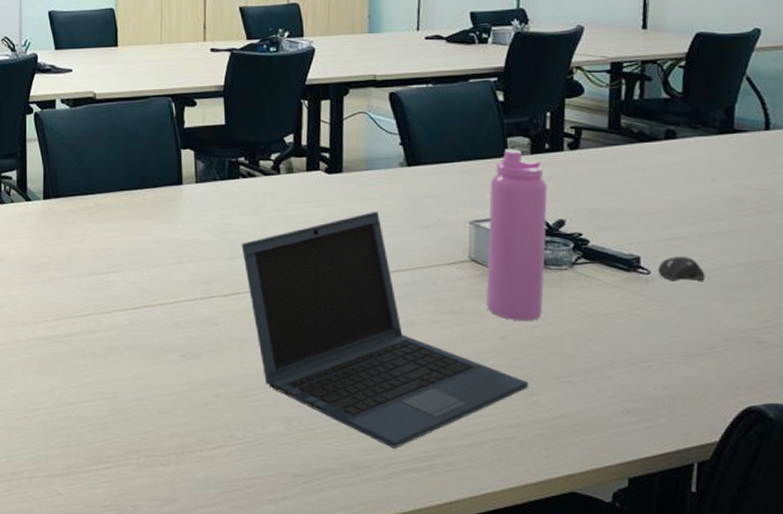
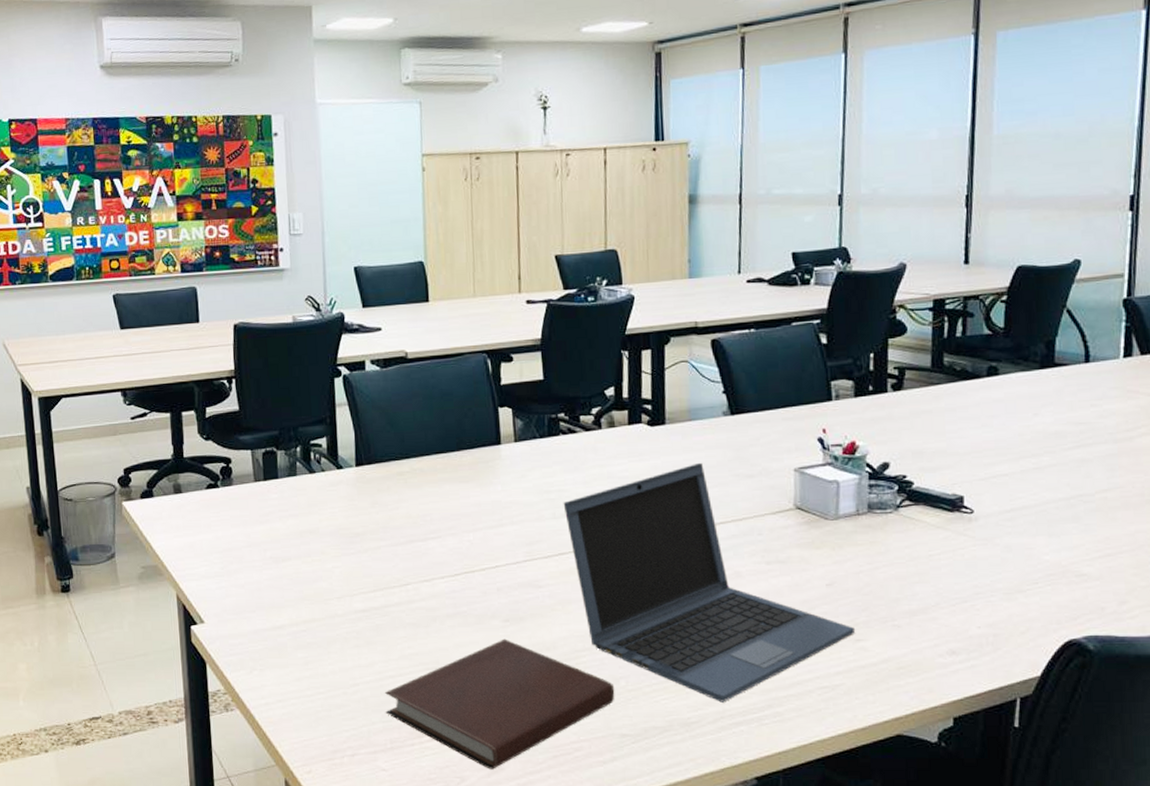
notebook: none [63,373,288,501] -> present [384,638,615,770]
water bottle: present [486,149,548,321] -> none [812,392,872,567]
computer mouse: present [657,257,705,282] -> none [980,494,1027,519]

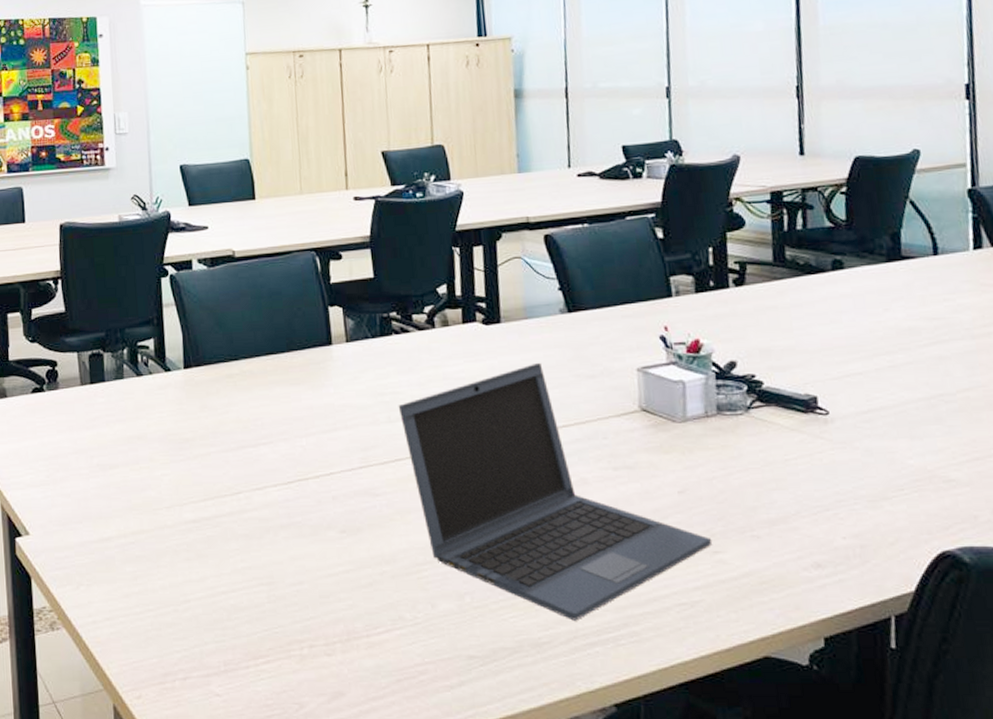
notebook: present [384,638,615,770] -> none [216,551,460,695]

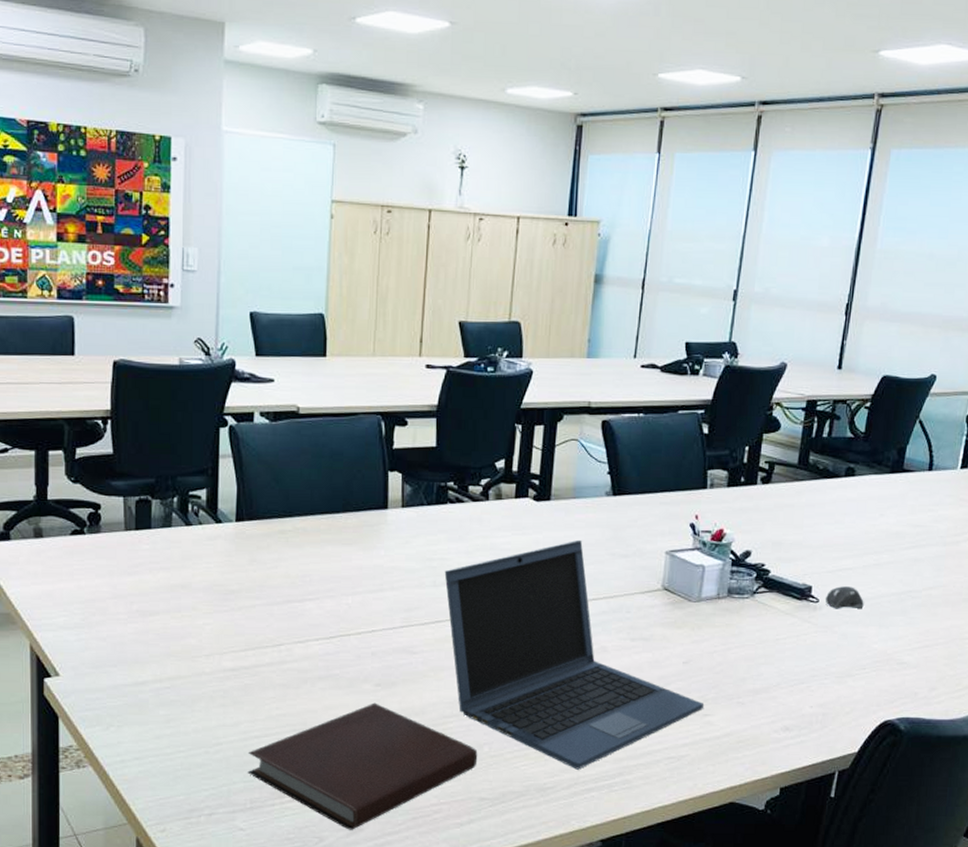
notebook: none [216,551,460,695] -> present [247,702,478,830]
computer mouse: none [835,394,886,421] -> present [825,586,864,609]

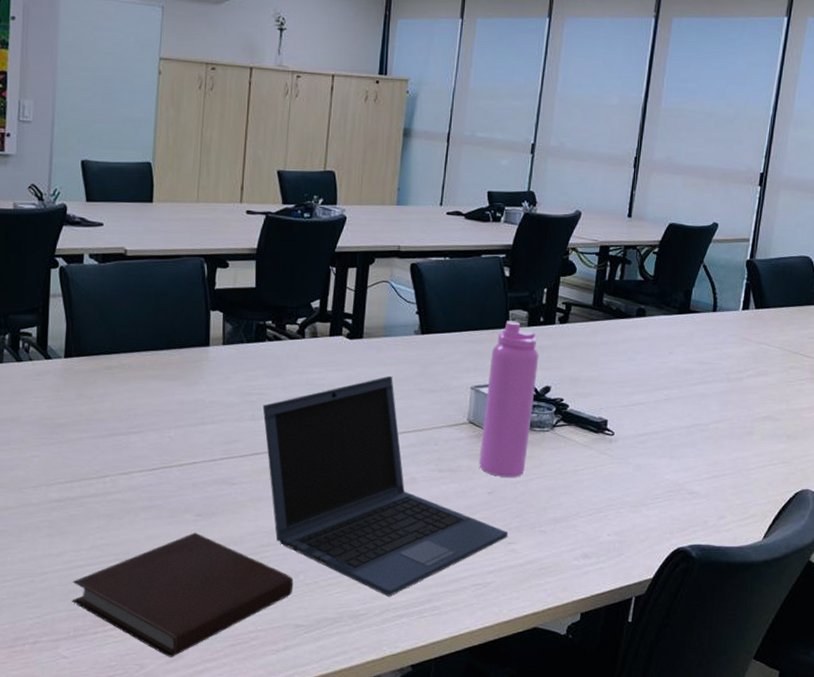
water bottle: none [674,481,739,646] -> present [479,321,539,477]
computer mouse: present [825,586,864,609] -> none [619,420,656,442]

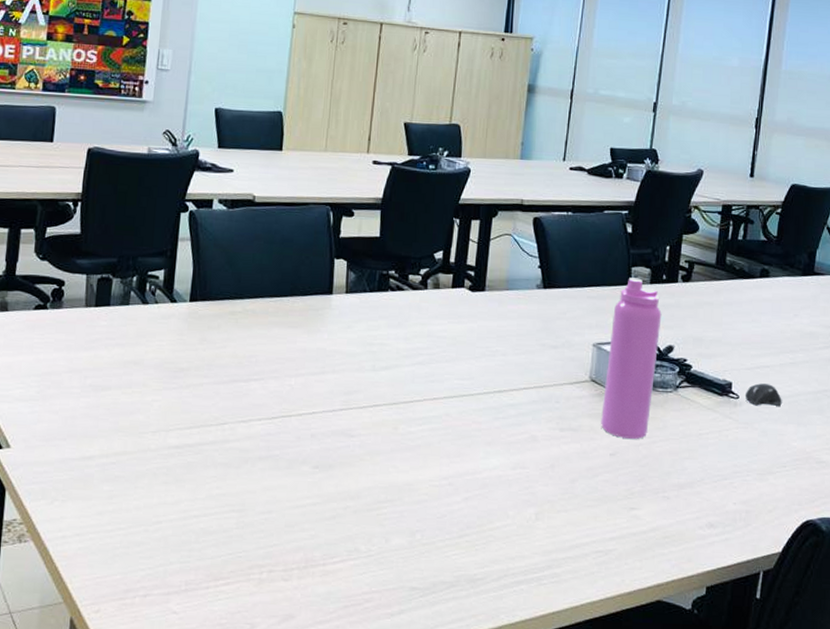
notebook: present [71,532,294,657] -> none [184,485,410,617]
laptop: present [262,375,509,597] -> none [383,329,631,561]
computer mouse: none [619,420,656,442] -> present [744,383,782,406]

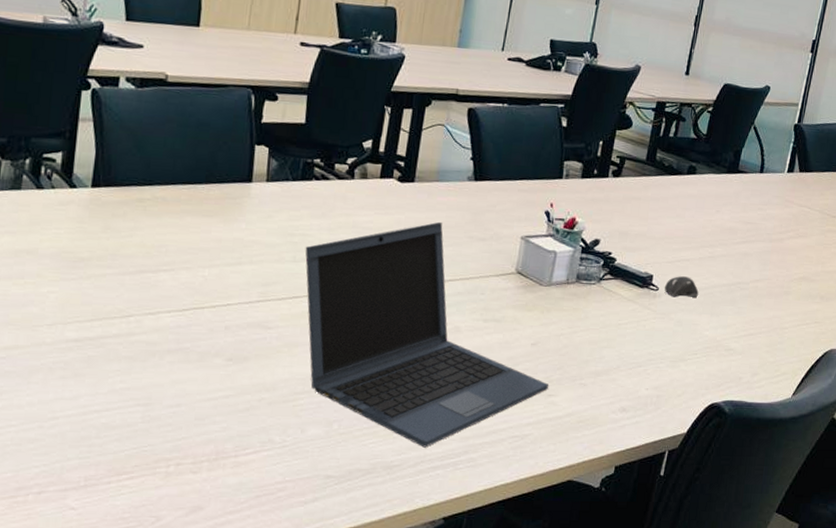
laptop: none [383,329,631,561] -> present [305,221,549,448]
water bottle: present [601,277,662,439] -> none [524,171,591,329]

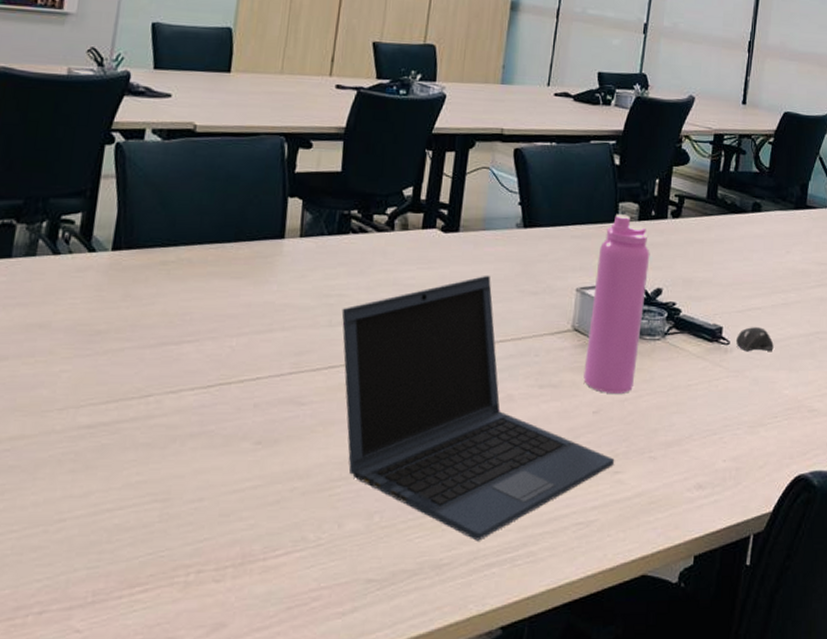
water bottle: none [524,171,591,329] -> present [583,214,650,393]

